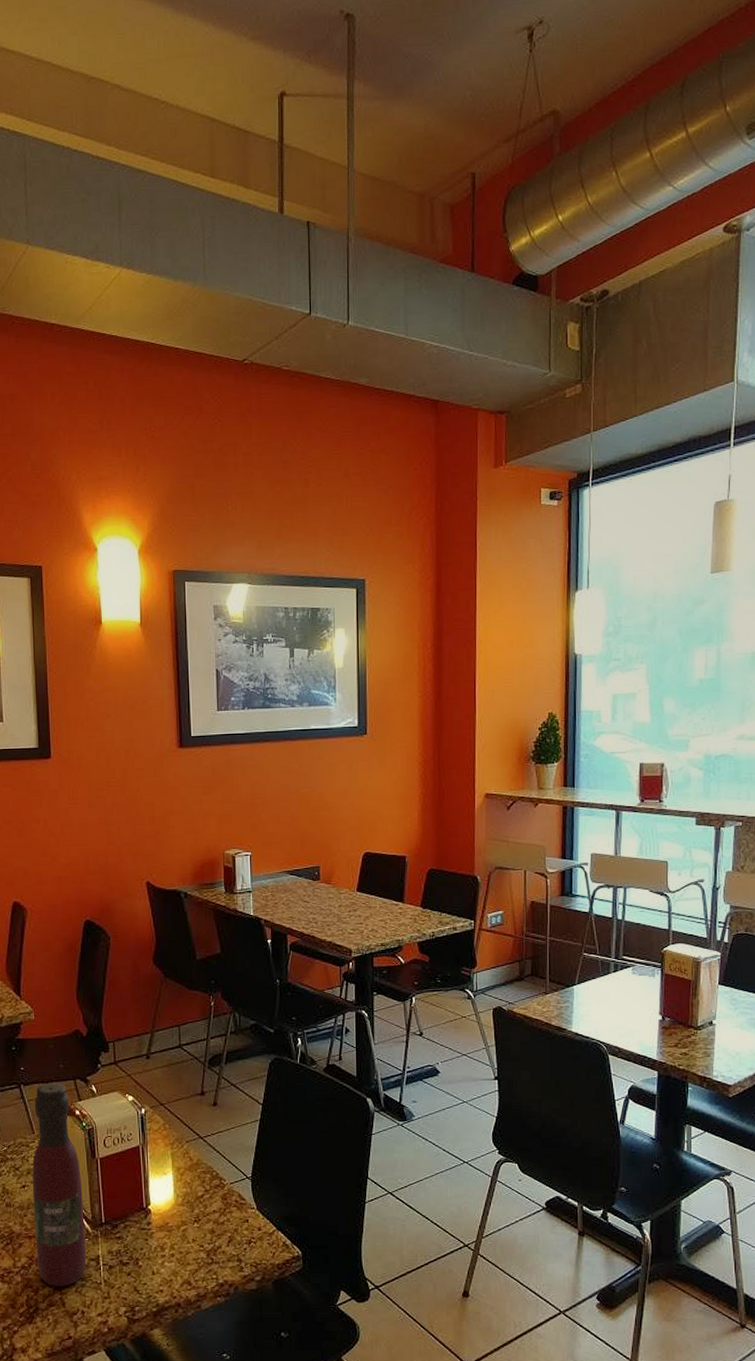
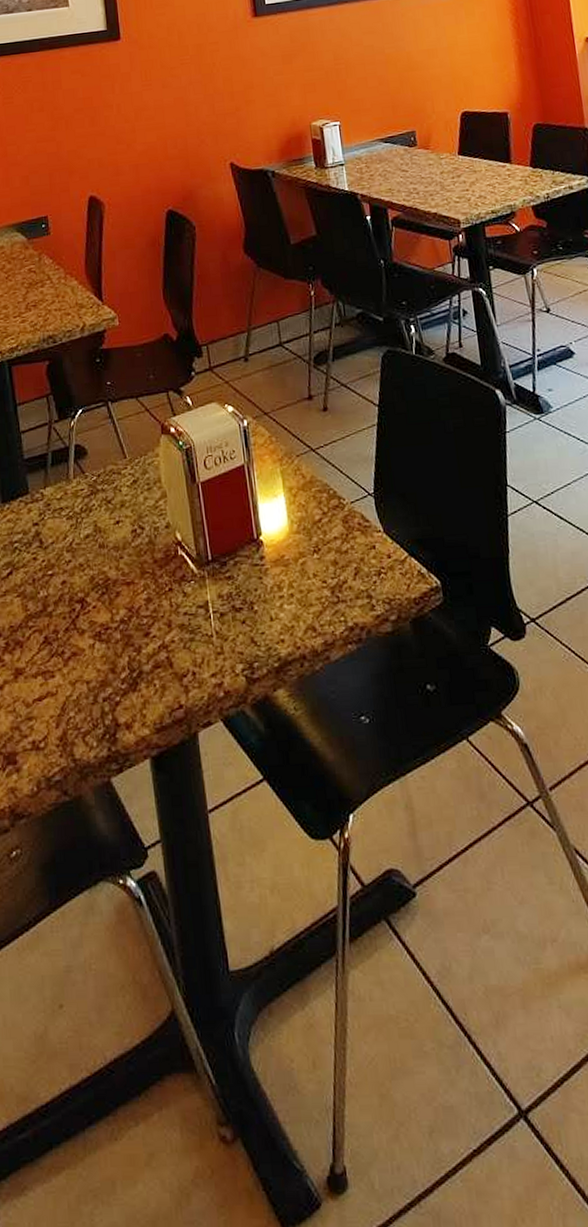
wine bottle: present [32,1082,87,1287] -> none [124,396,194,644]

